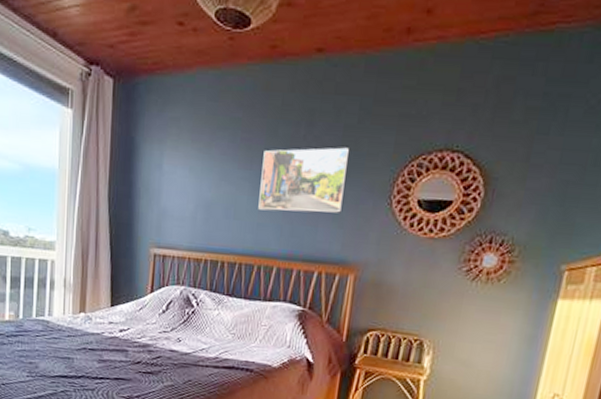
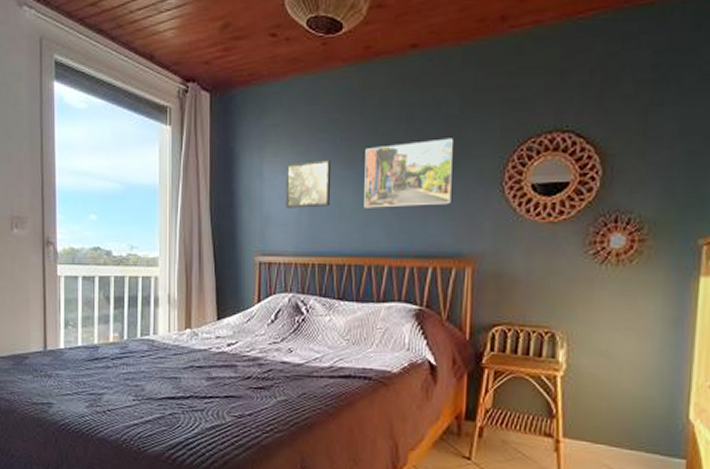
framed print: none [182,157,230,205] -> present [285,159,332,208]

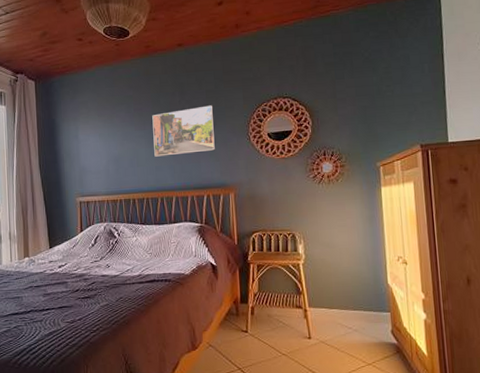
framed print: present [285,159,332,208] -> none [95,124,129,161]

